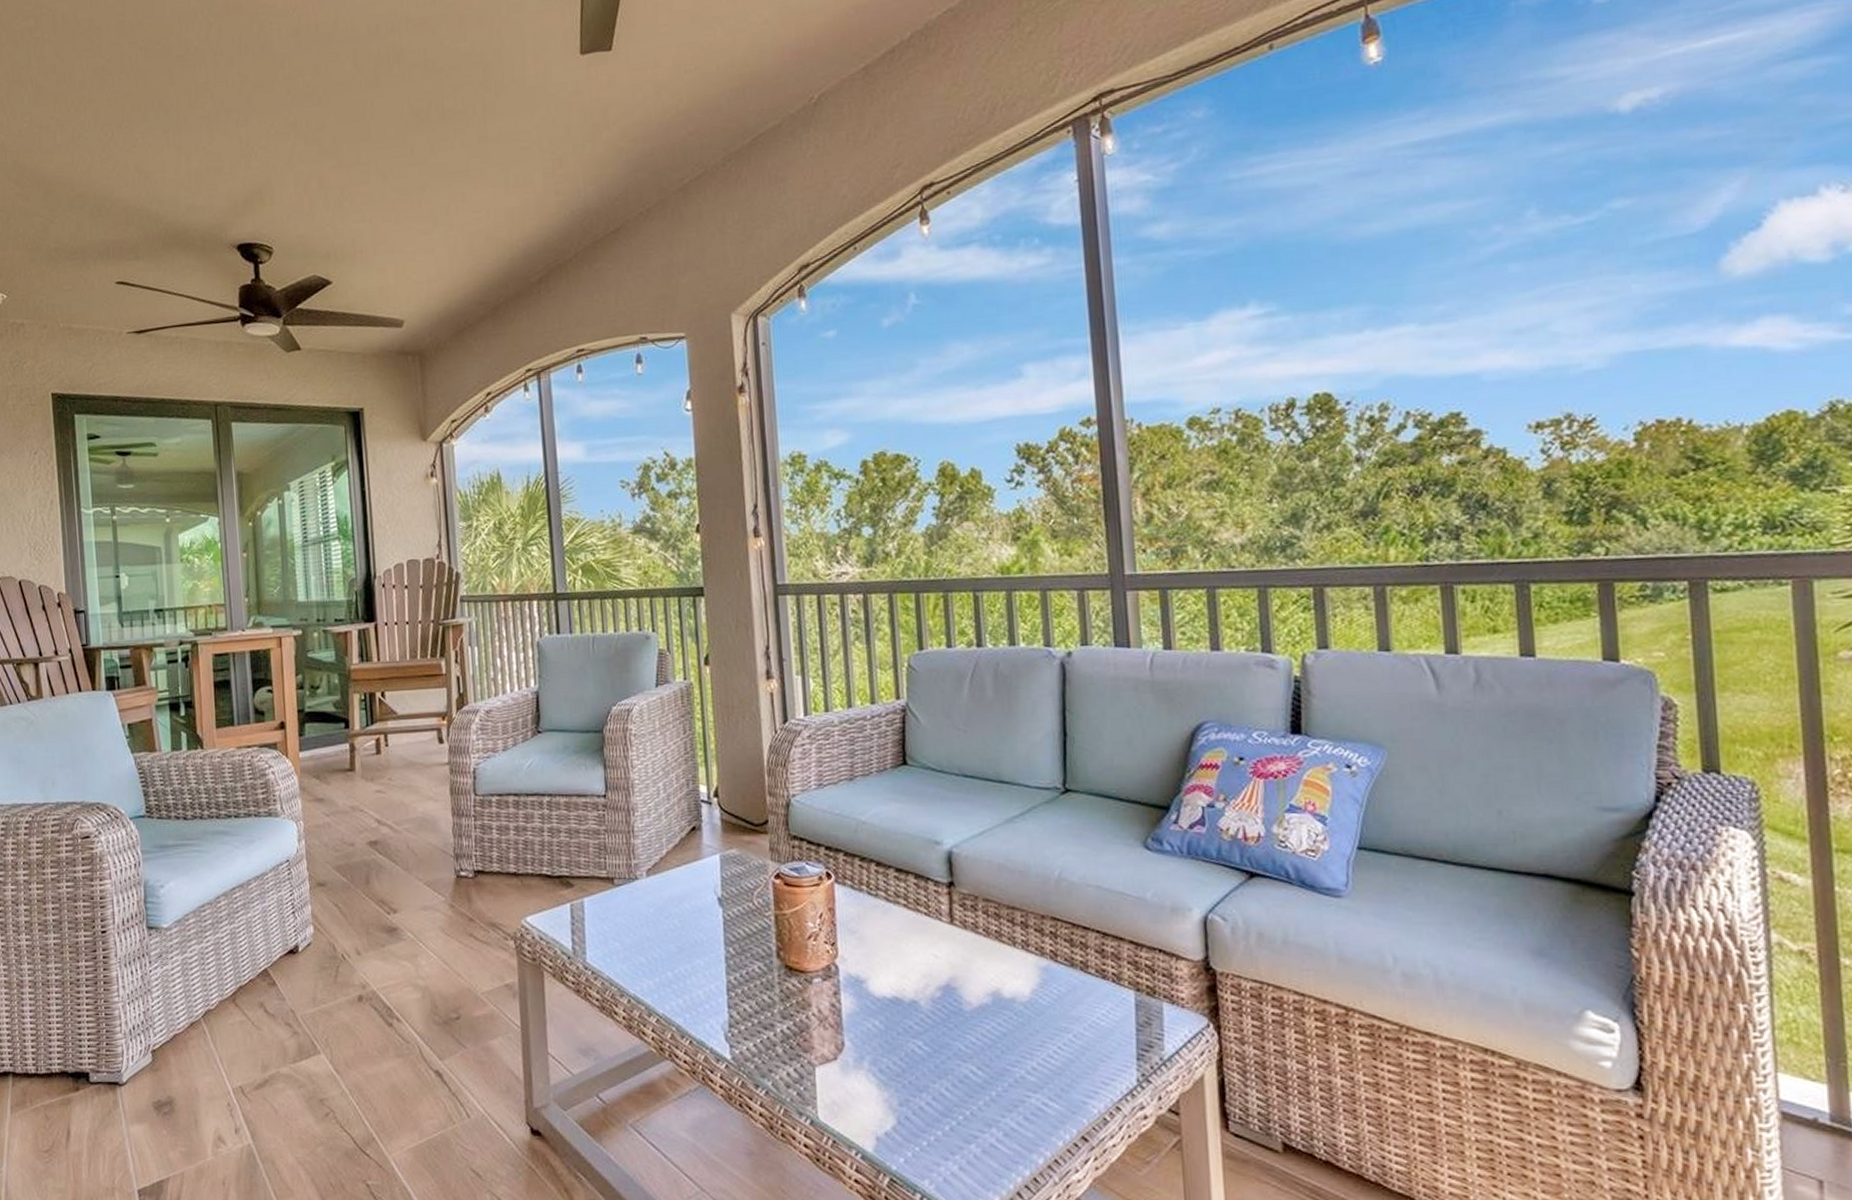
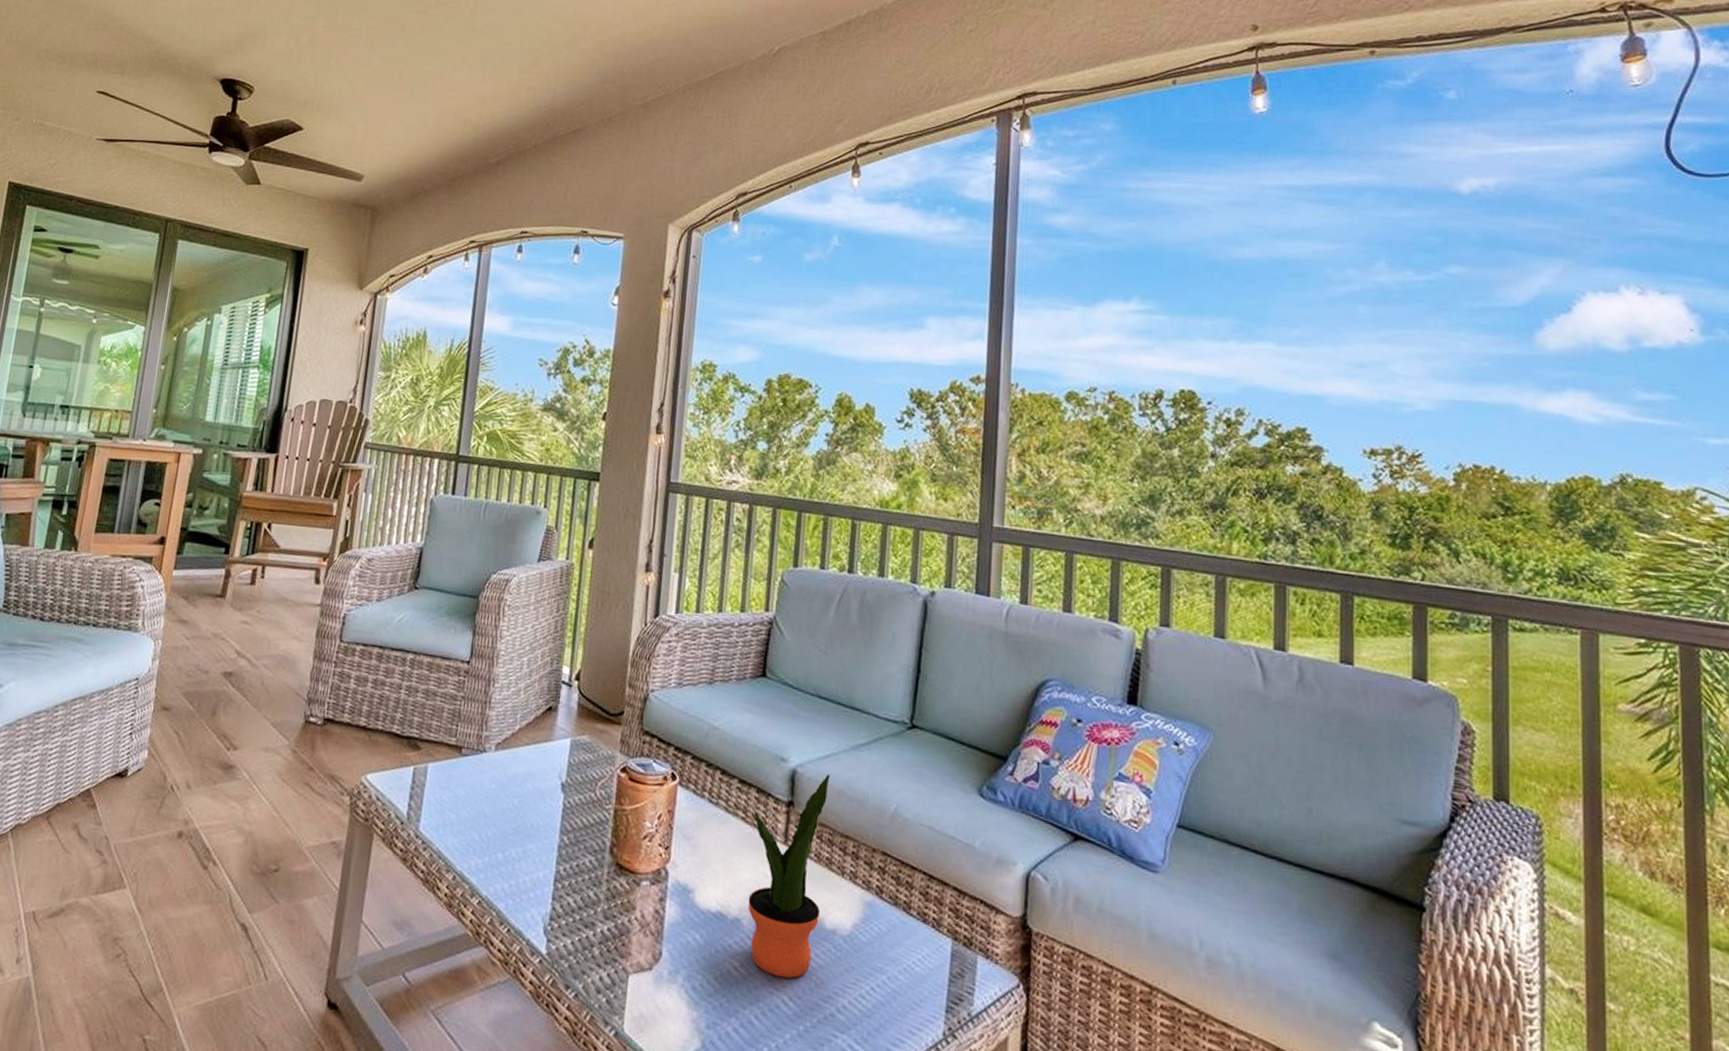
potted plant: none [916,850,997,1049] -> present [748,774,830,978]

